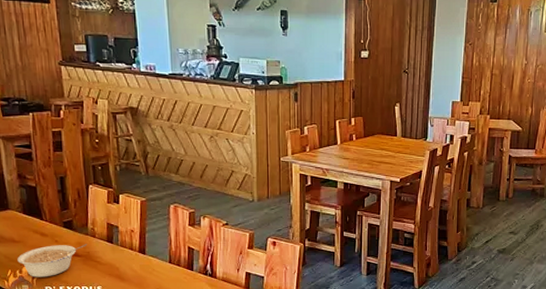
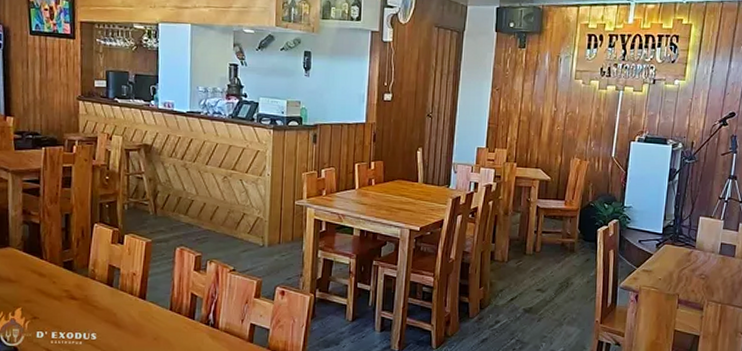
legume: present [17,244,88,277] -> none [11,286,86,321]

